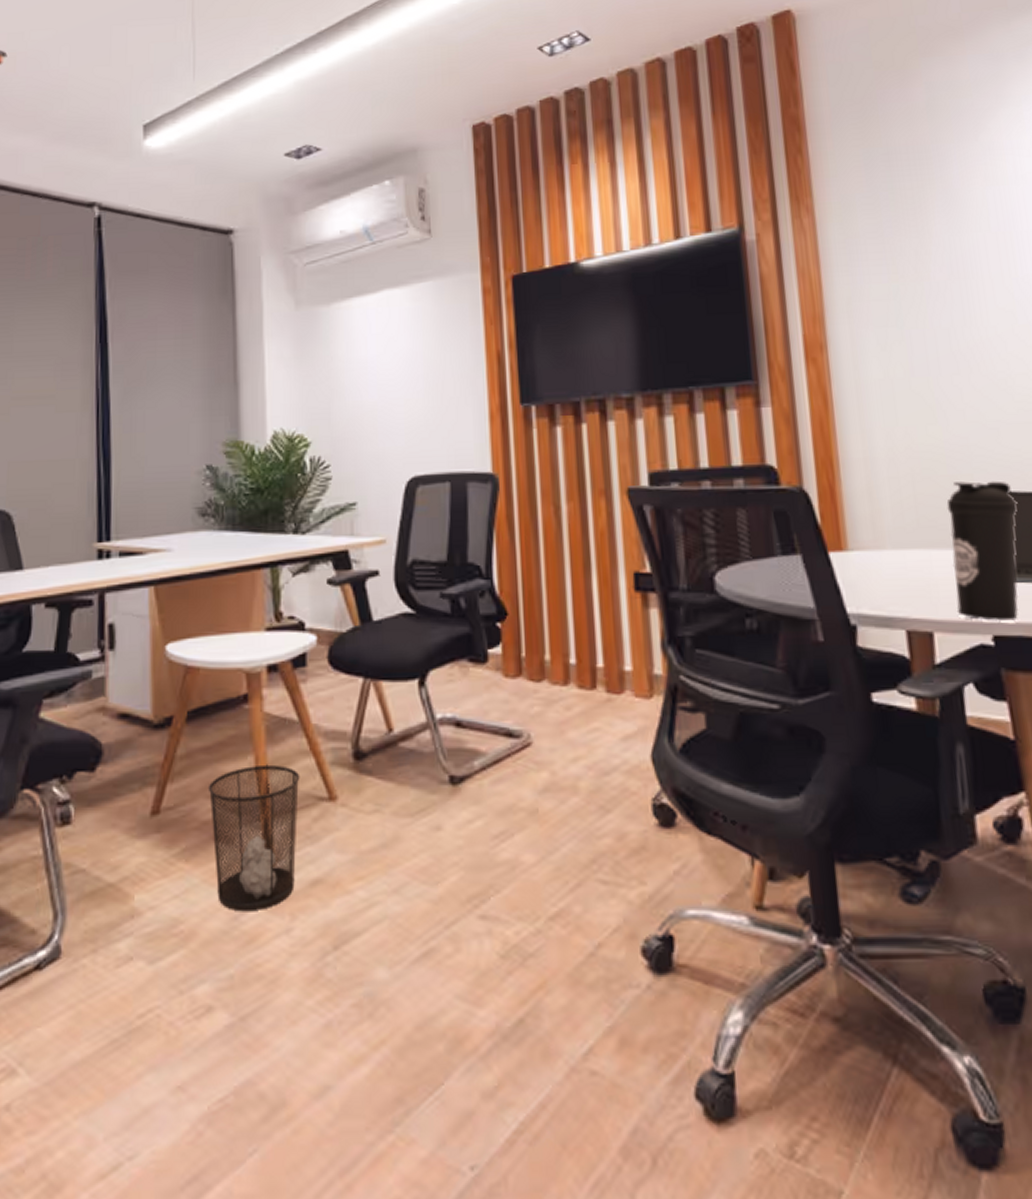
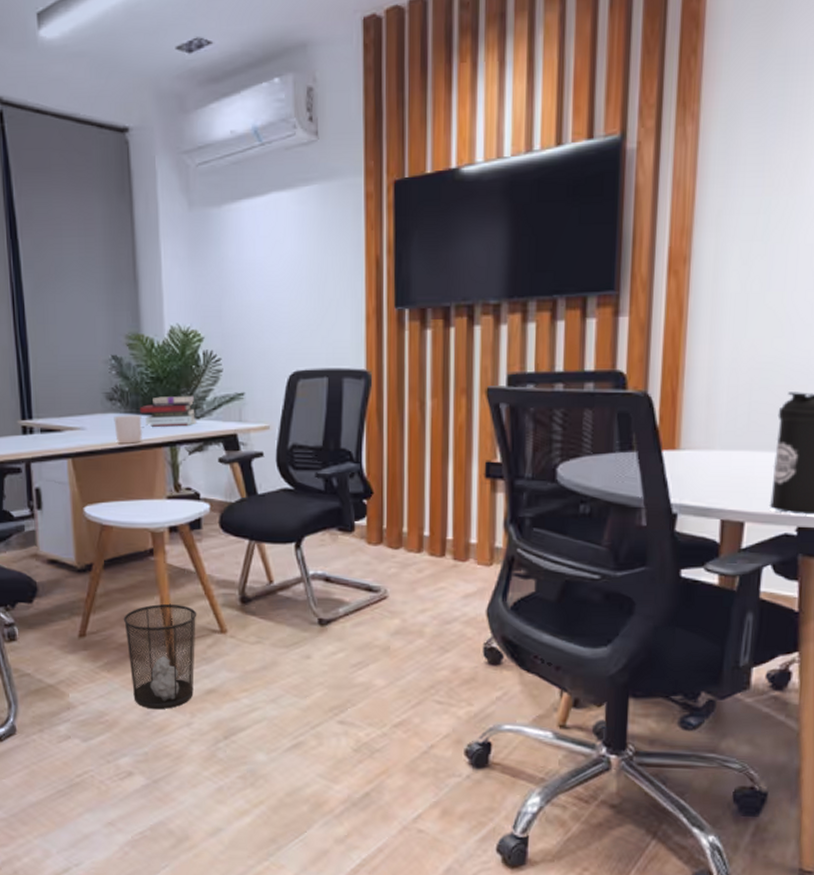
mug: none [206,532,240,567] -> present [114,415,143,445]
books: none [237,507,302,545] -> present [140,395,197,427]

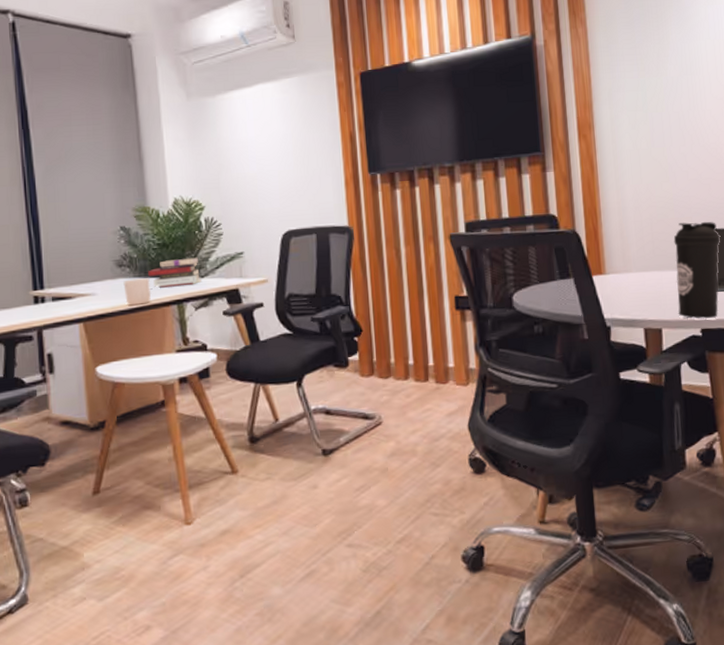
waste bin: present [123,604,197,710] -> none [137,451,209,558]

